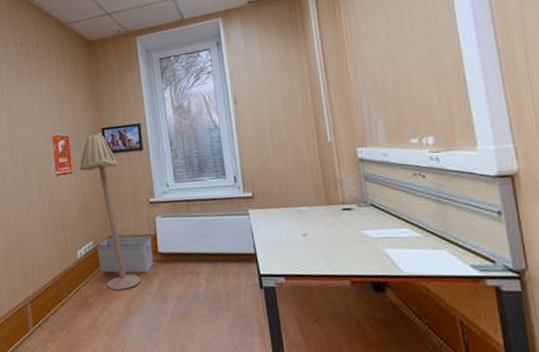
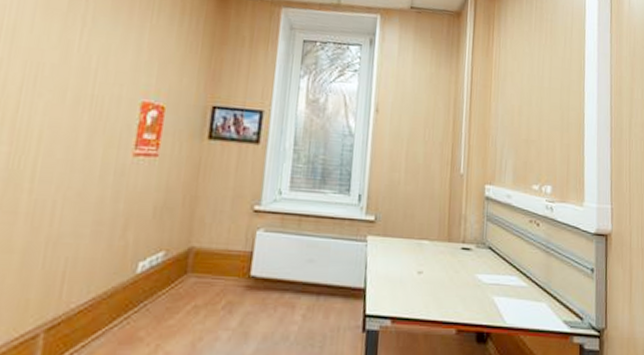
floor lamp: present [79,132,141,290] -> none [169,111,224,322]
storage bin: present [97,235,153,273] -> none [166,248,246,300]

